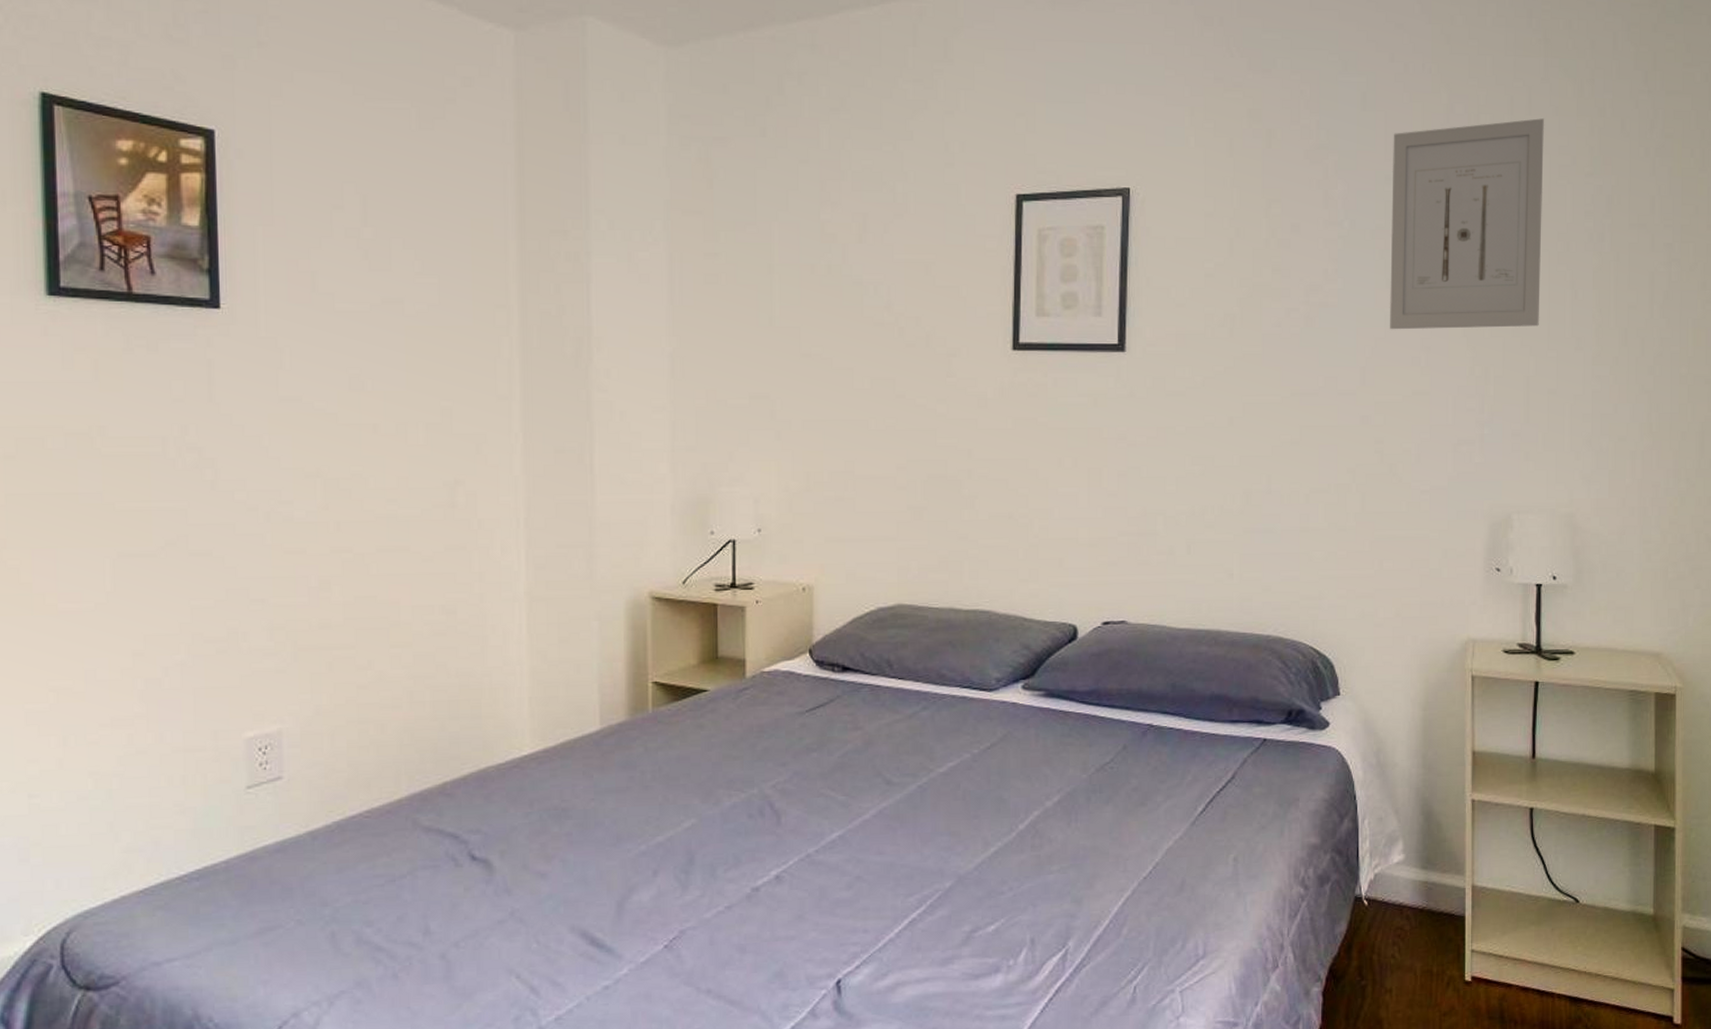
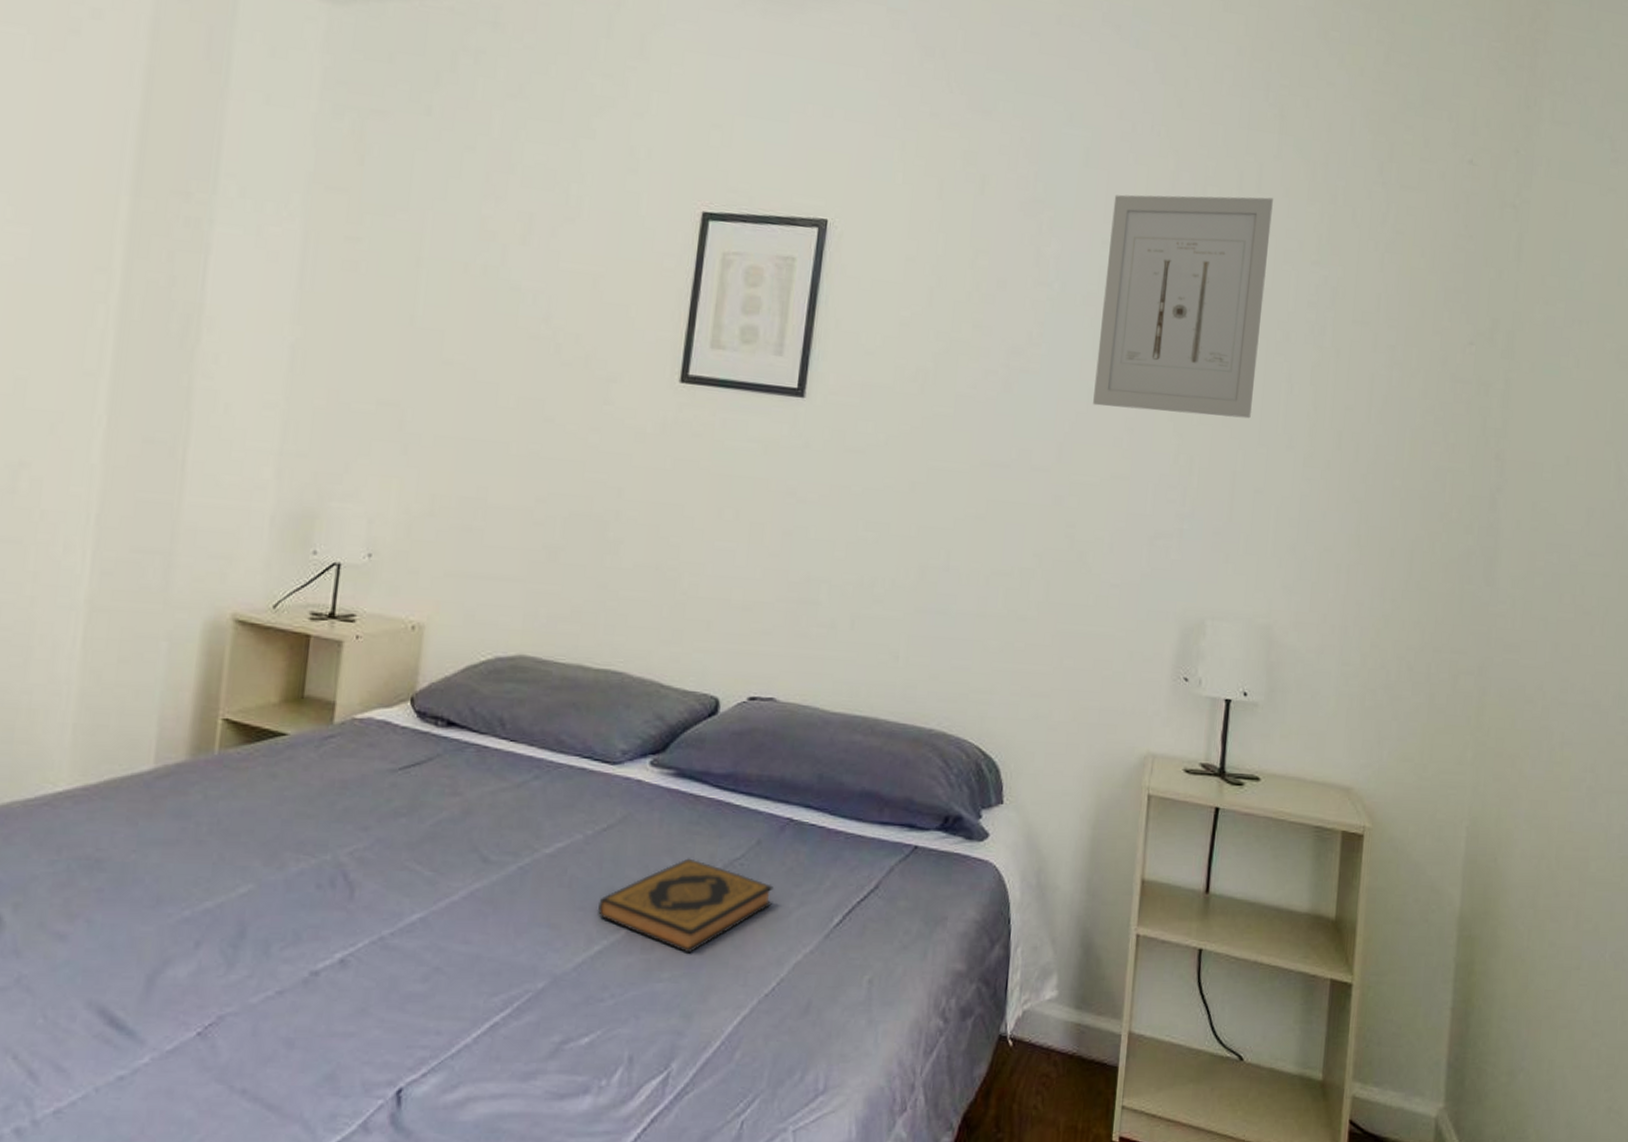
hardback book: none [989,766,1142,848] -> present [597,858,774,954]

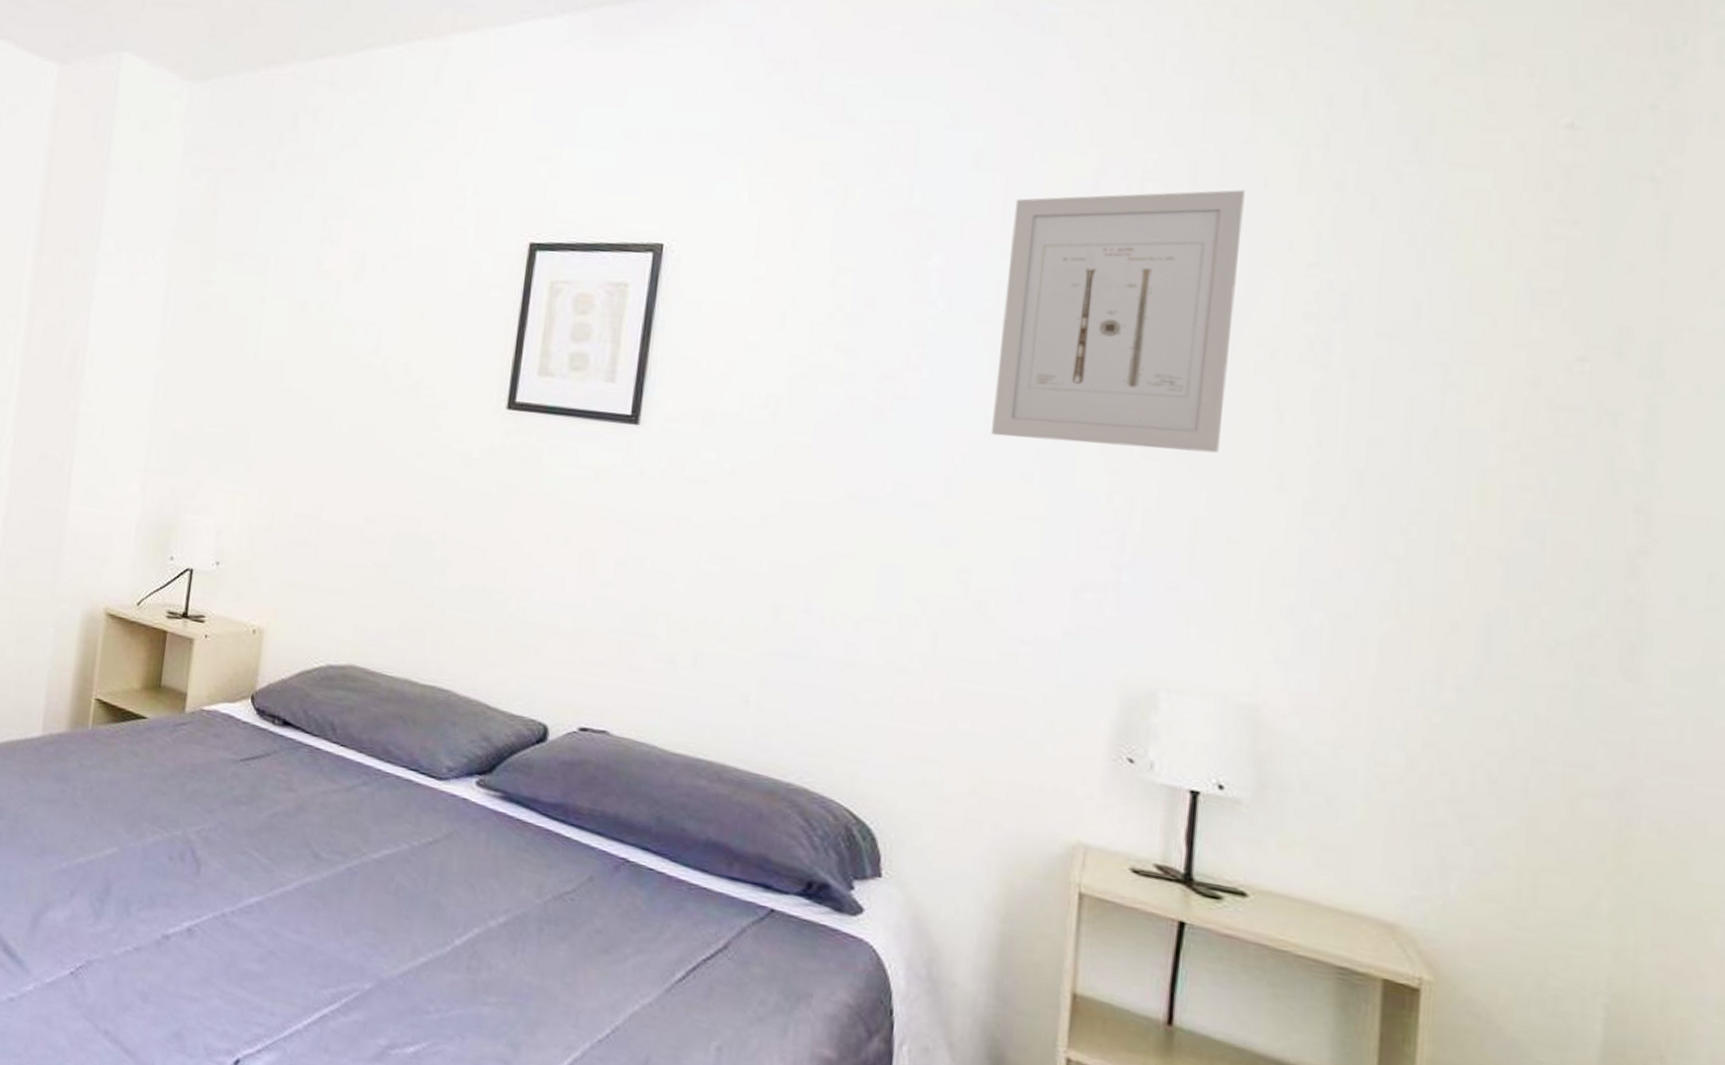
hardback book: present [597,858,774,954] -> none [422,884,607,982]

